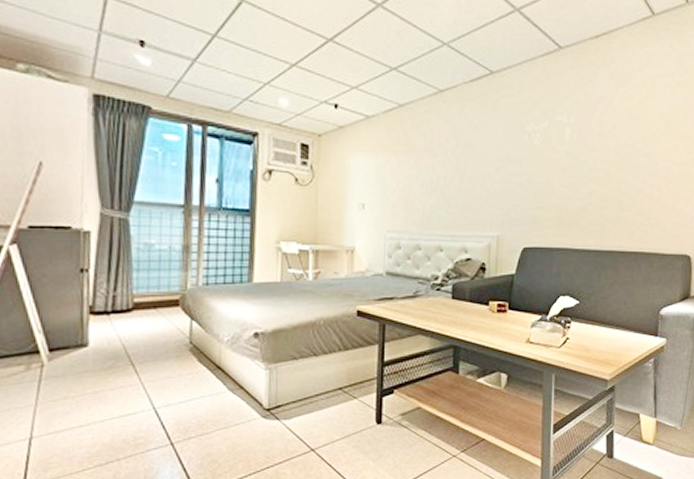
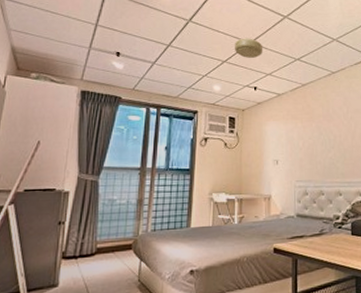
ceiling light: none [308,32,348,63] -> present [235,38,263,58]

